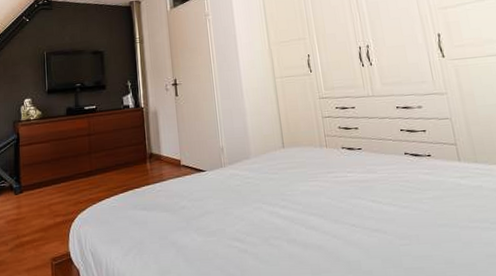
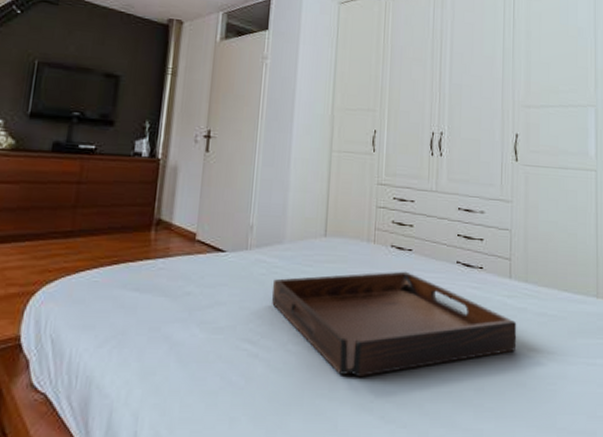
serving tray: none [247,167,479,261] -> present [271,271,517,377]

